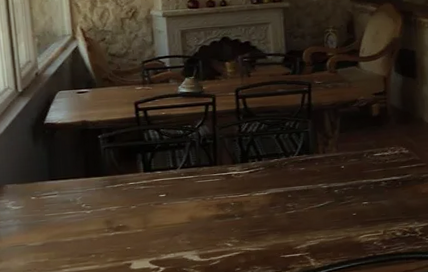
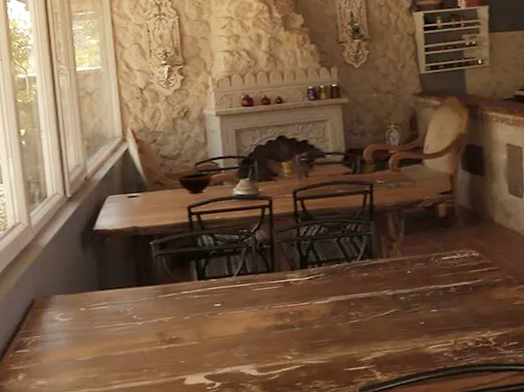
bowl: none [125,70,159,91] -> present [178,172,212,194]

